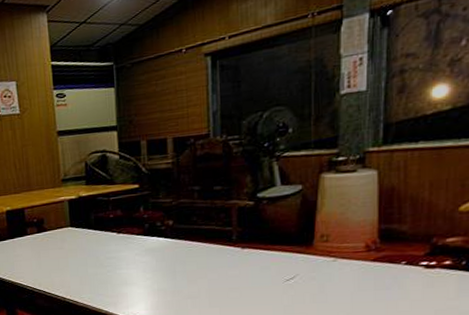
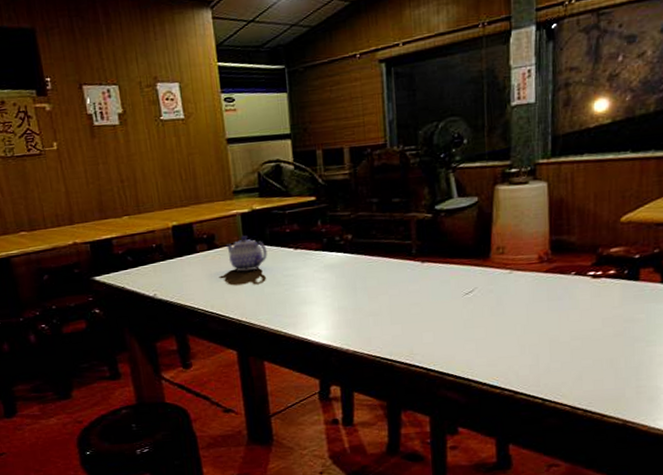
teapot: none [53,220,92,253] -> present [225,236,268,271]

